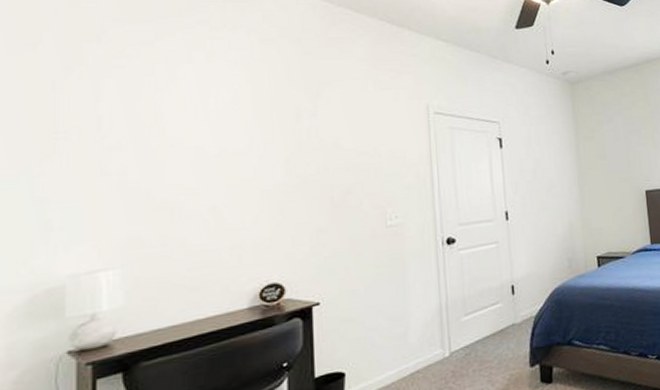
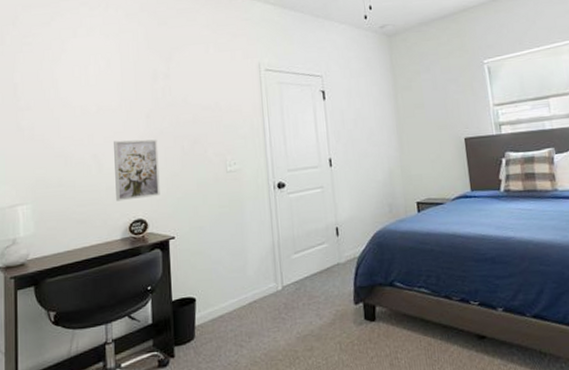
wall art: none [241,188,302,263] -> present [114,139,160,202]

